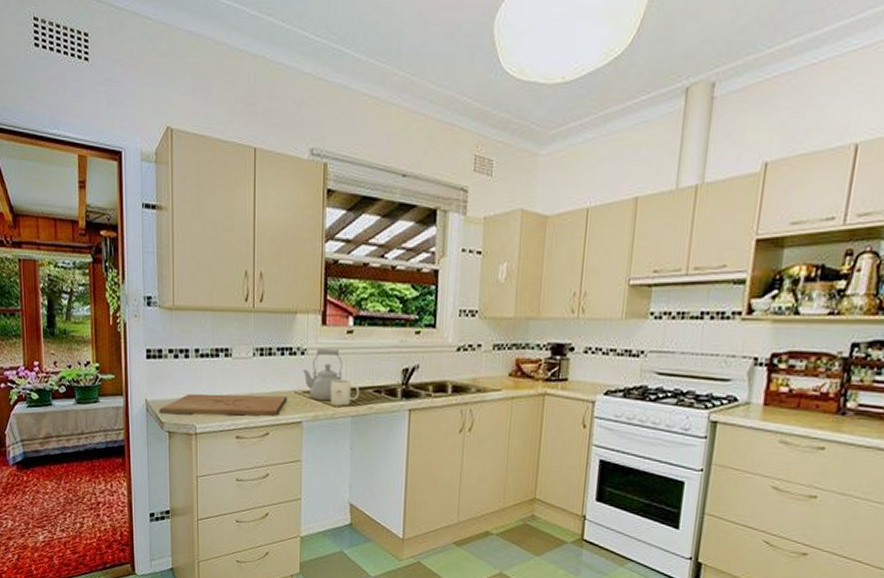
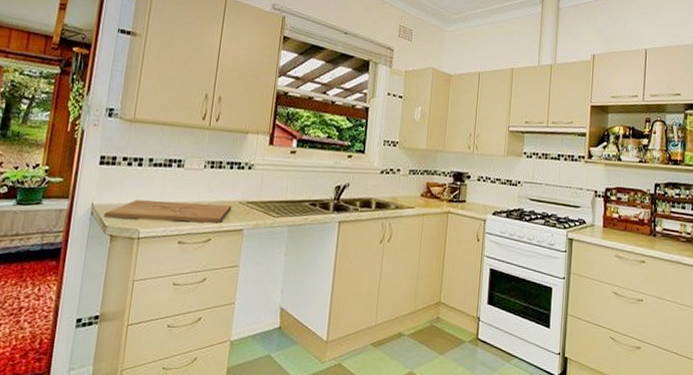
kettle: present [303,347,343,401] -> none [249,164,285,212]
mug: present [330,379,360,406] -> none [270,192,298,217]

